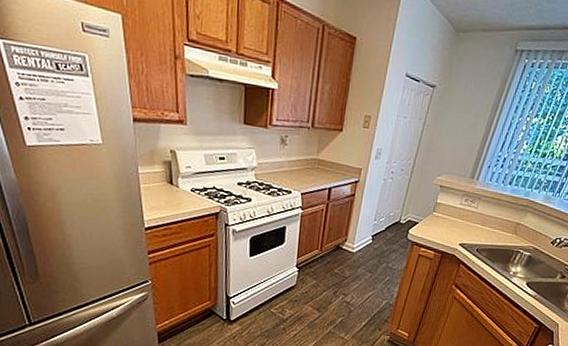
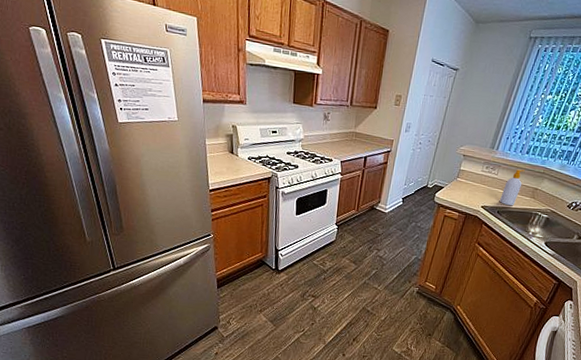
soap bottle: none [478,202,508,243] -> present [499,169,525,206]

